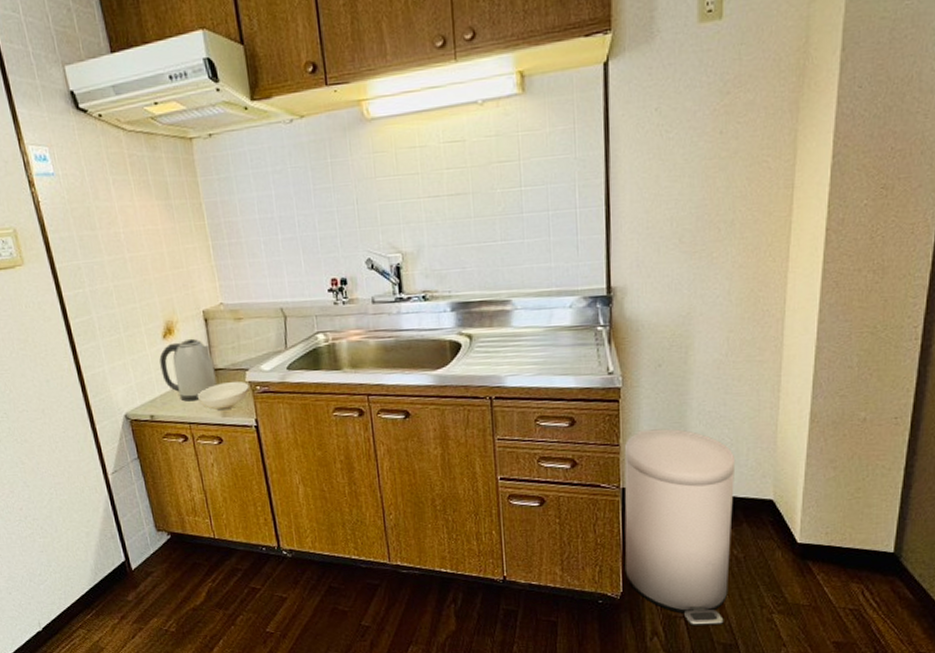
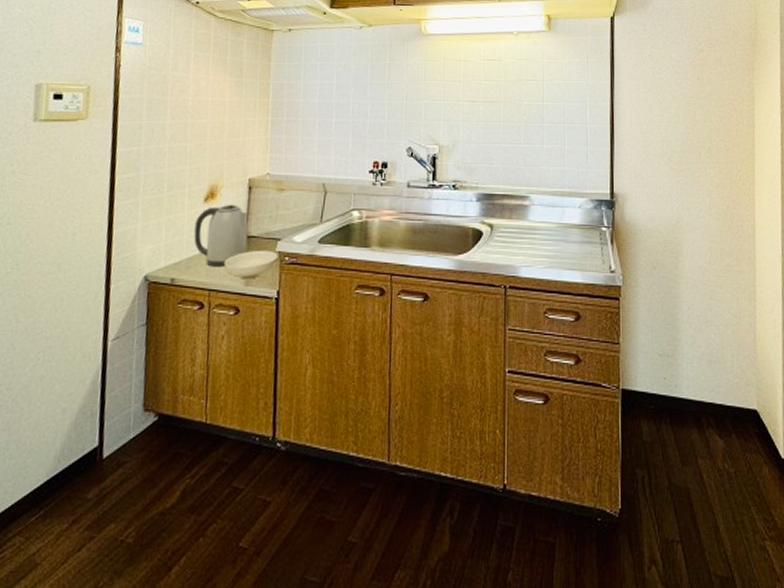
pedal bin: present [624,428,736,627] -> none [623,330,723,554]

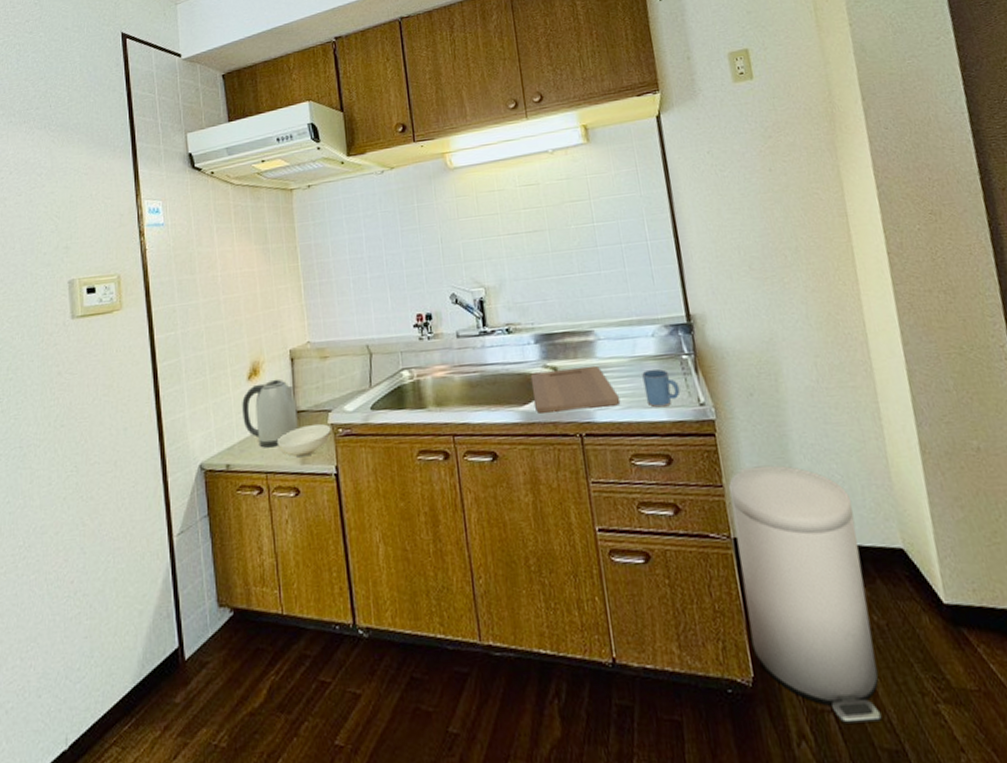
cutting board: none [468,226,544,265] -> present [530,365,621,415]
mug: none [566,236,596,270] -> present [642,368,681,408]
pedal bin: none [623,330,723,554] -> present [729,465,883,725]

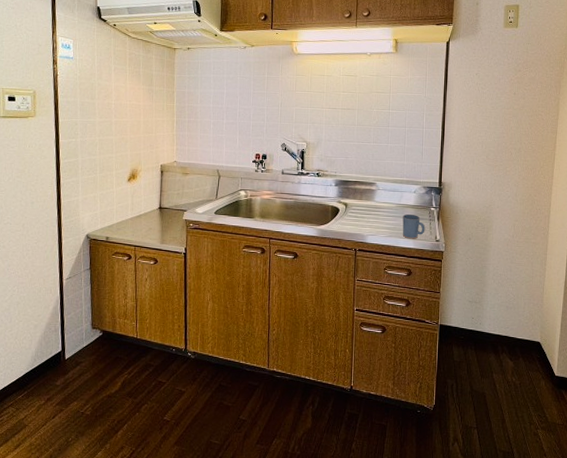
kettle: present [242,379,300,448] -> none [121,183,162,230]
bowl: present [276,424,331,458] -> none [144,218,185,239]
cutting board: present [530,365,621,415] -> none [328,205,385,234]
pedal bin: present [729,465,883,725] -> none [437,283,517,436]

